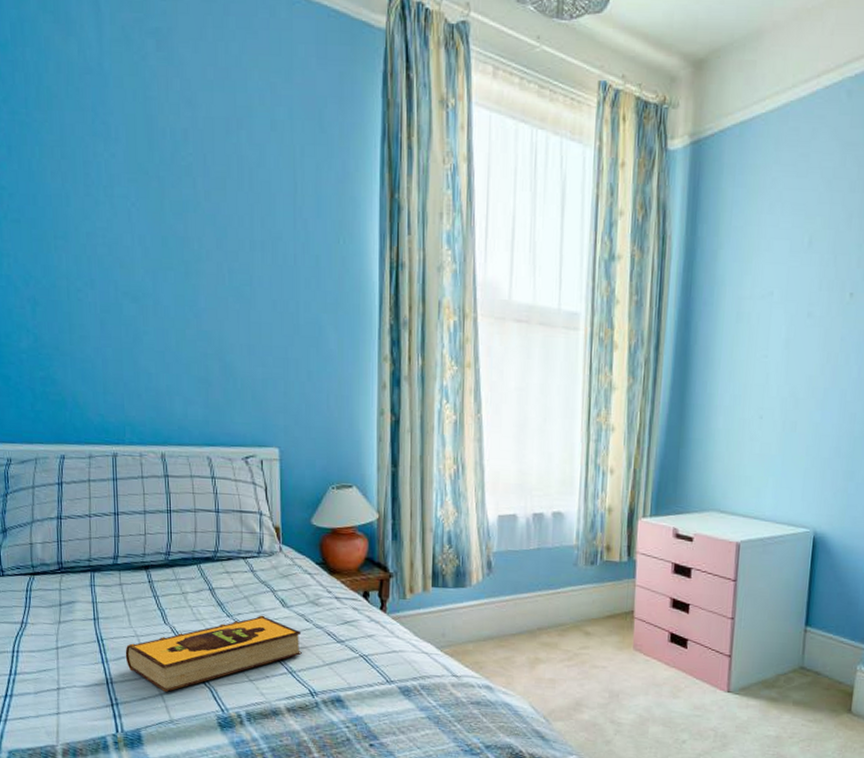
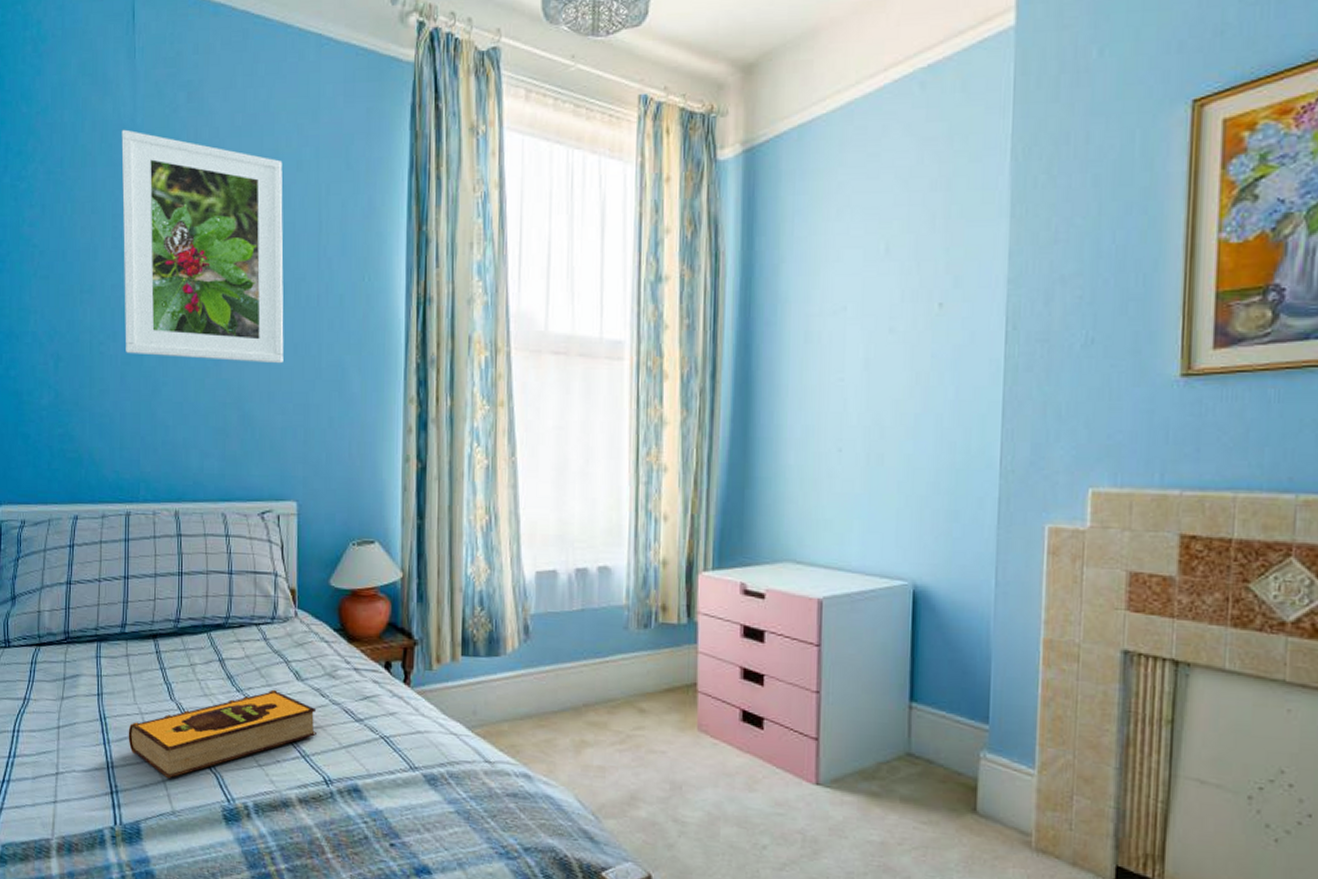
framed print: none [88,73,263,319] -> present [121,129,284,364]

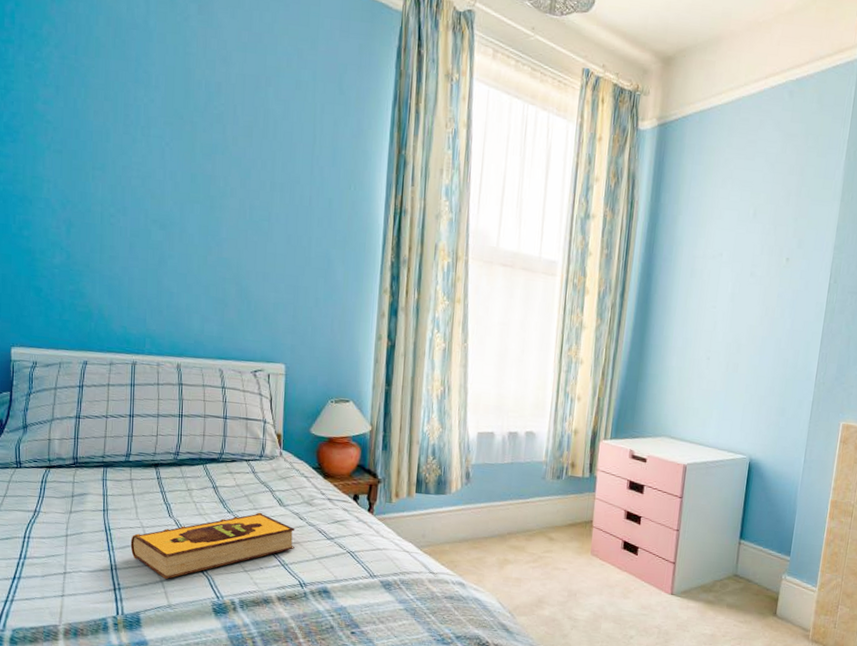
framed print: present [121,129,284,364] -> none [134,29,283,251]

